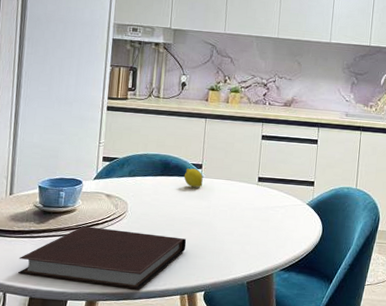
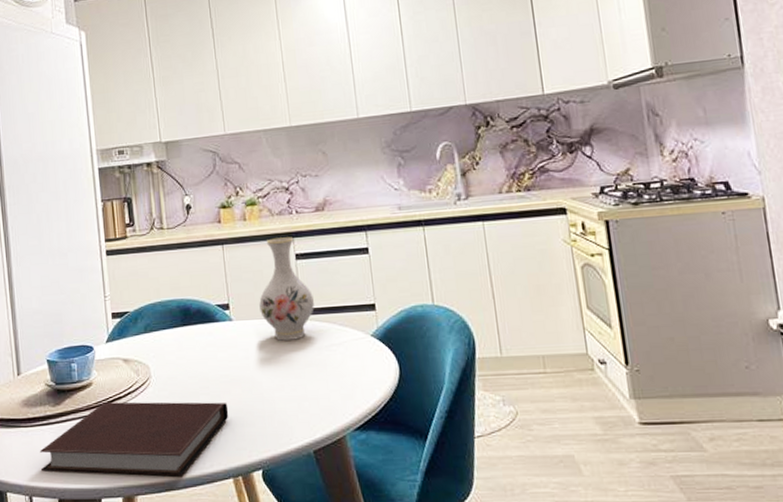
fruit: present [184,168,203,188] -> none [209,311,234,336]
vase: none [226,120,269,199] -> present [259,237,314,341]

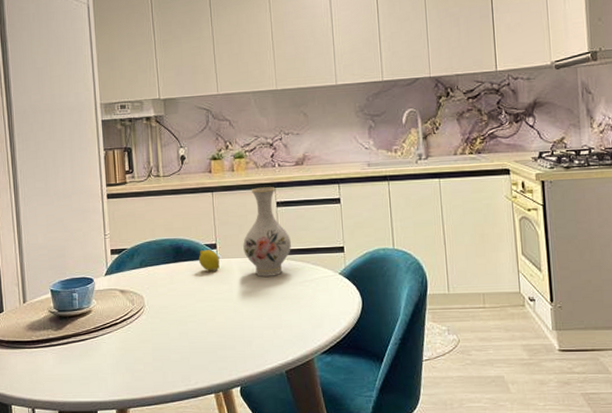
notebook: present [39,402,229,476] -> none [42,327,213,392]
fruit: none [209,311,234,336] -> present [198,250,220,271]

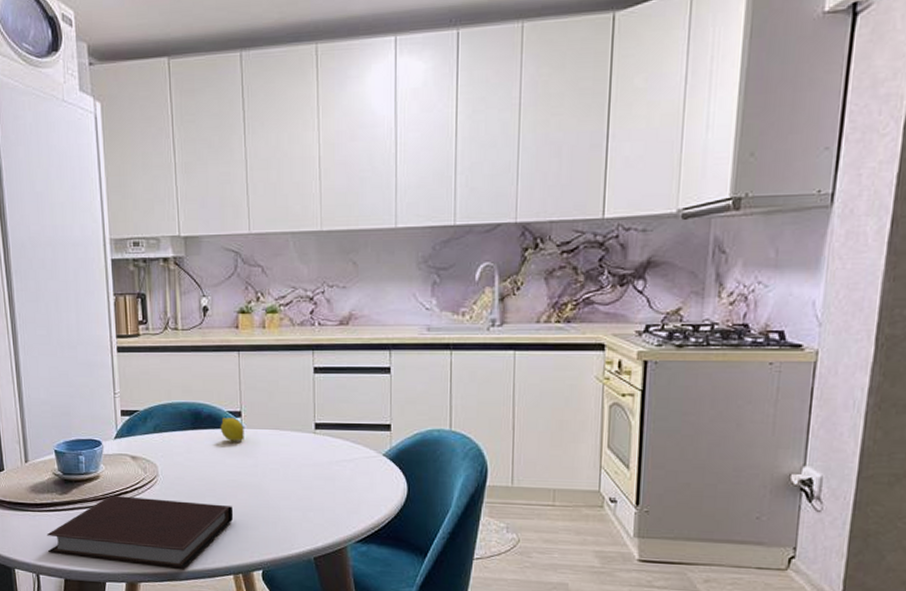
notebook: none [42,327,213,392] -> present [46,495,234,569]
vase: present [243,187,291,277] -> none [272,349,328,453]

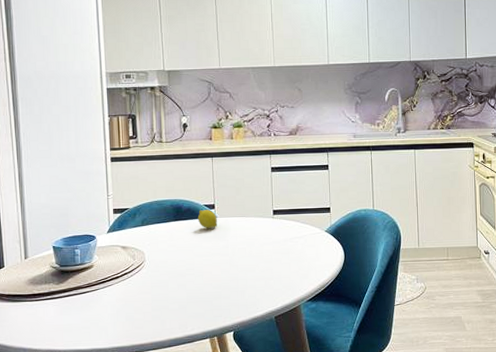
notebook: present [46,495,234,569] -> none [43,280,209,338]

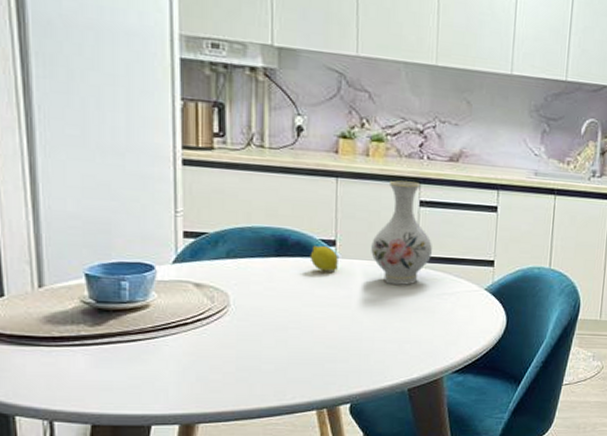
vase: none [239,154,283,234] -> present [371,180,432,285]

